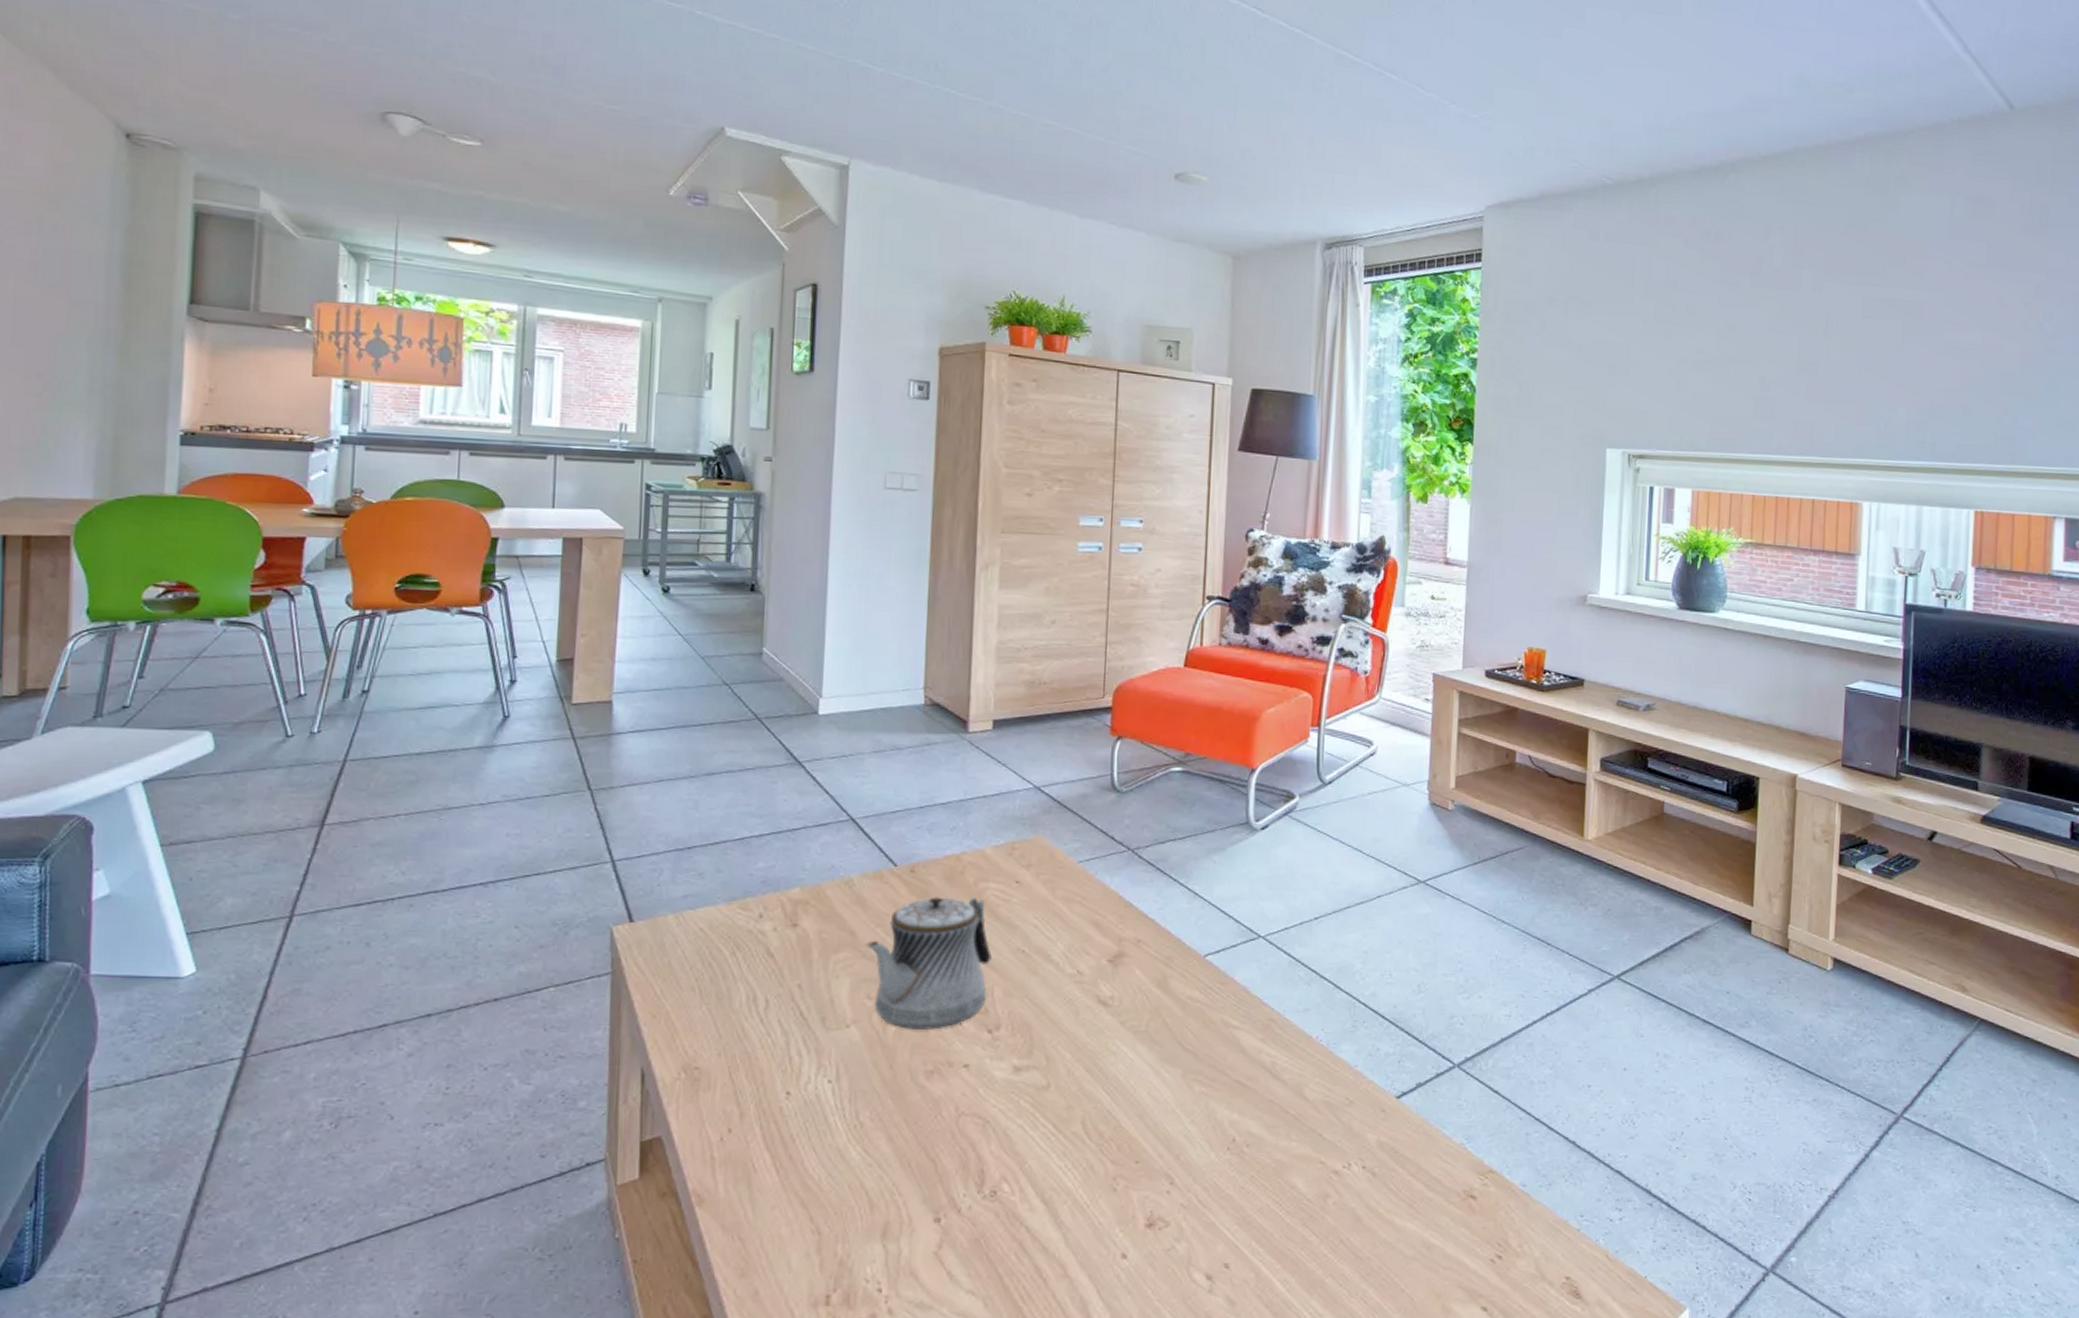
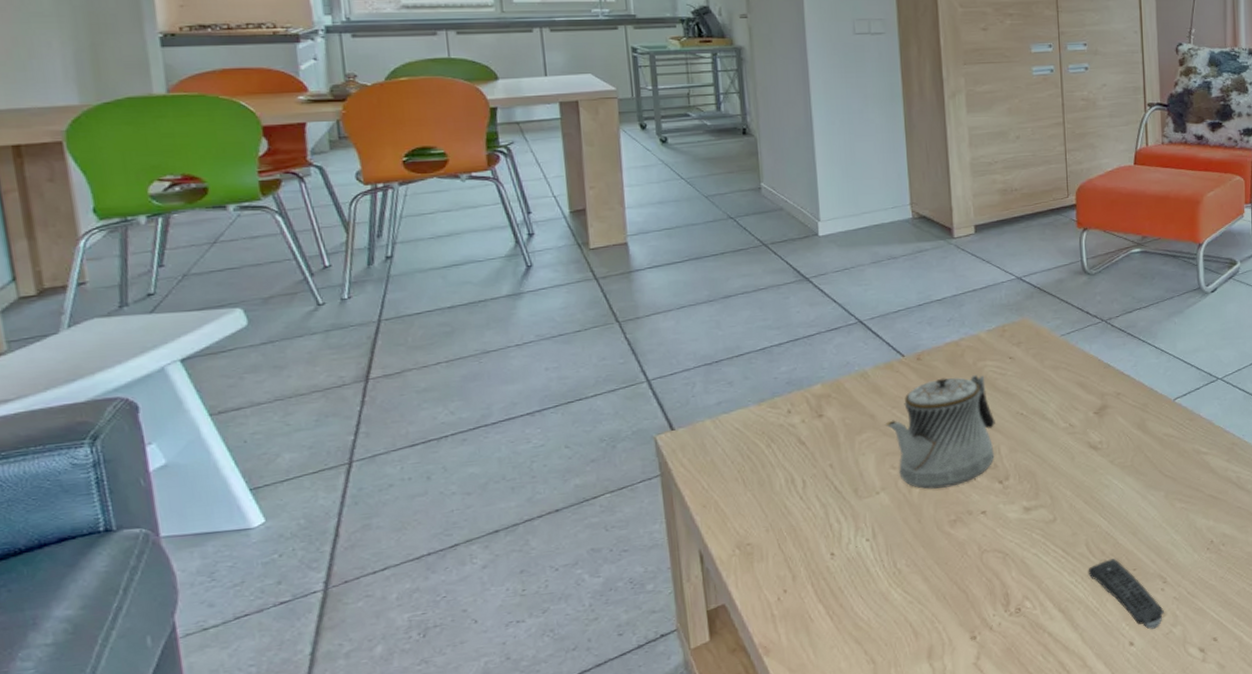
remote control: none [1081,1143,1168,1241] -> present [1088,558,1164,630]

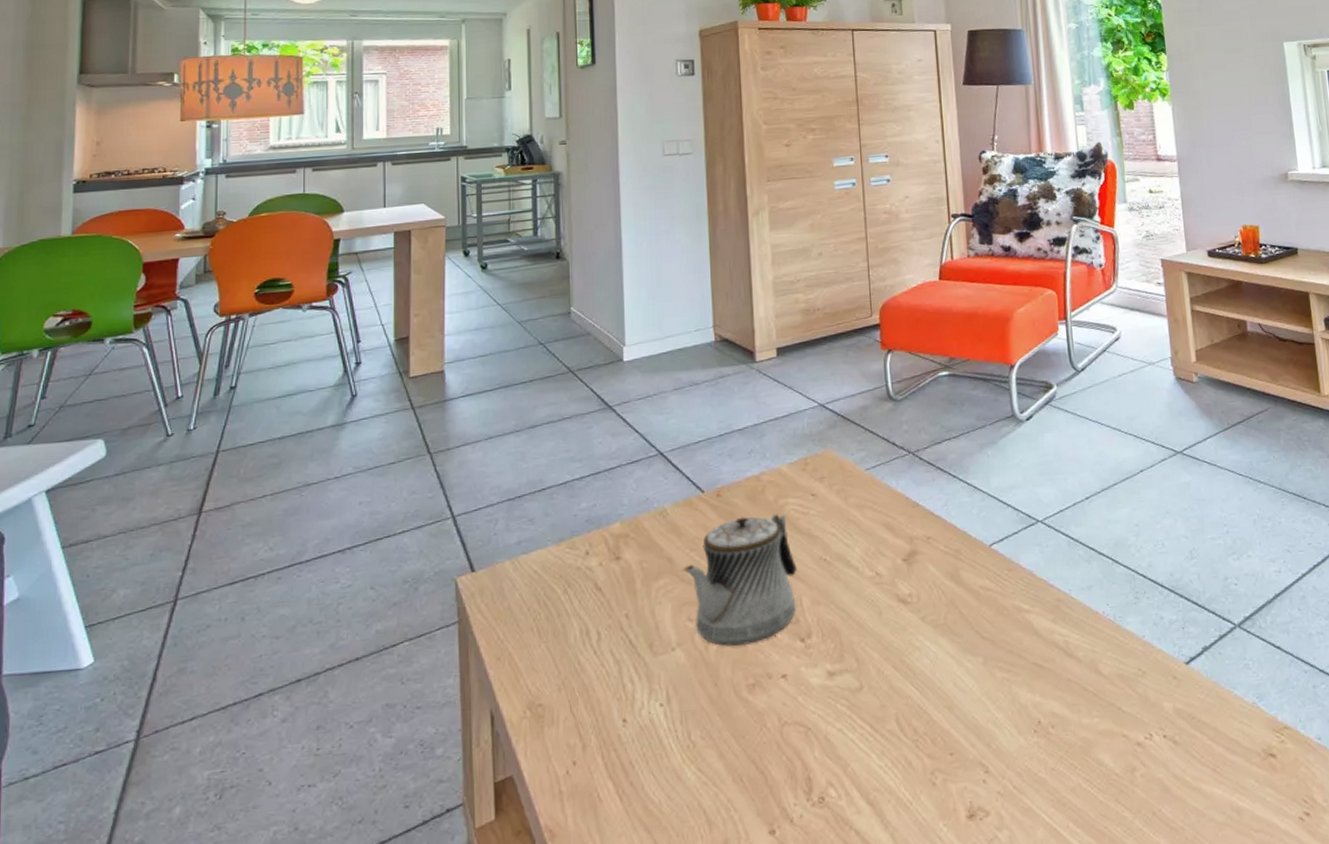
remote control: present [1088,558,1164,630] -> none [899,738,987,833]

